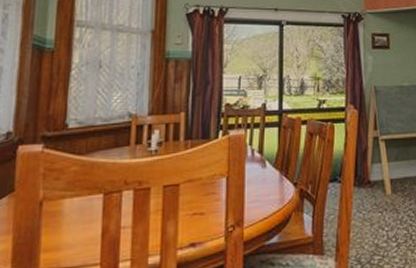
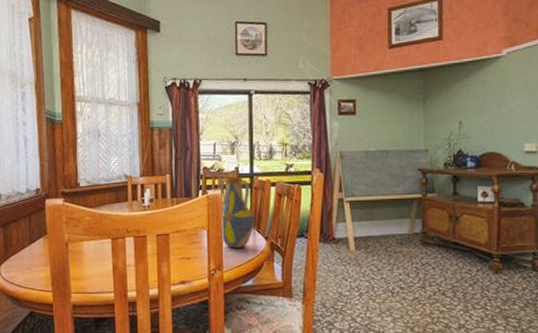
vase: none [242,115,283,199] -> present [220,177,255,249]

